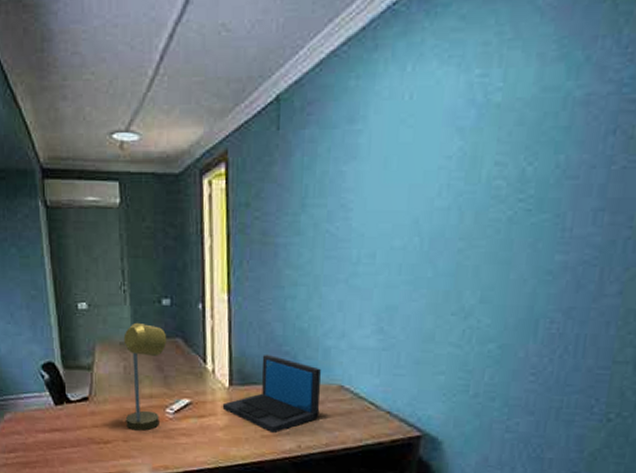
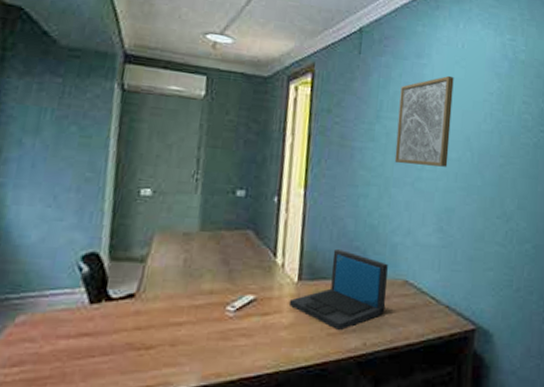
desk lamp: present [123,322,167,431] -> none [177,212,238,332]
wall art: none [324,141,398,258] -> present [394,75,454,167]

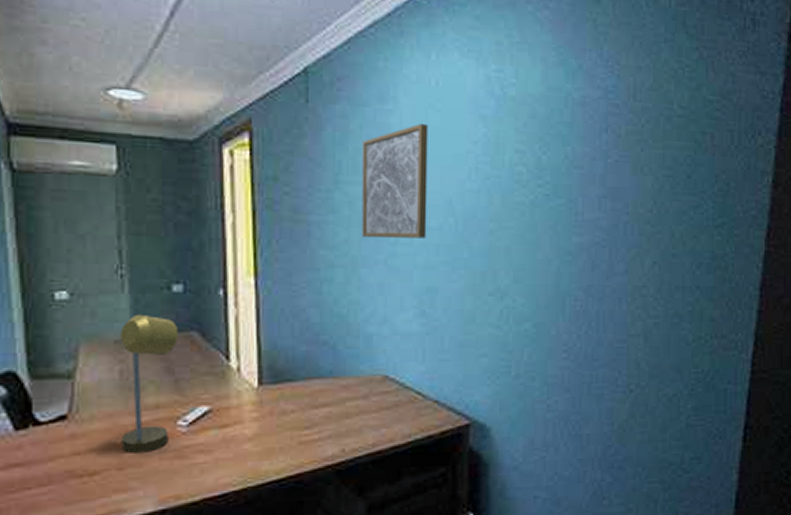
desk lamp: none [177,212,238,332] -> present [119,314,179,453]
laptop: present [288,248,388,331] -> none [250,345,364,439]

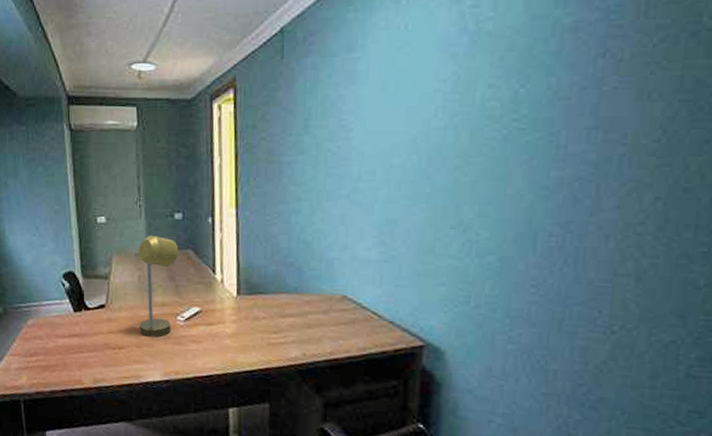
wall art: present [361,123,428,238] -> none [327,67,395,175]

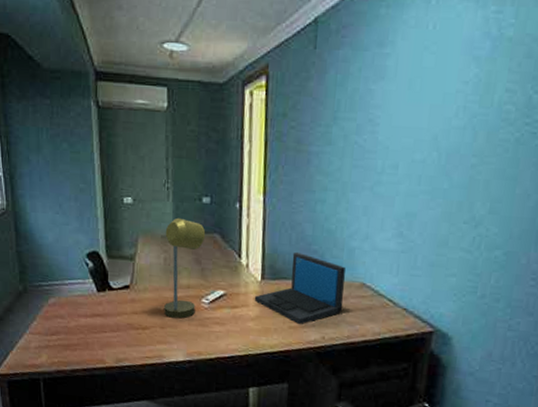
laptop: none [230,265,325,342] -> present [254,251,346,325]

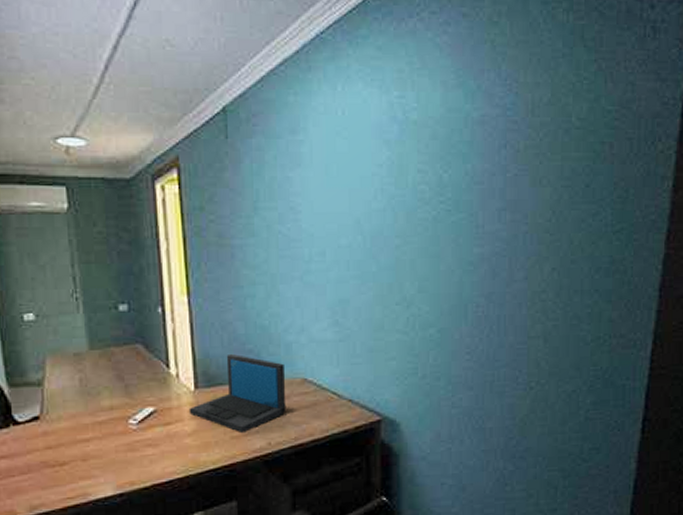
desk lamp: present [164,217,206,319] -> none [78,330,126,447]

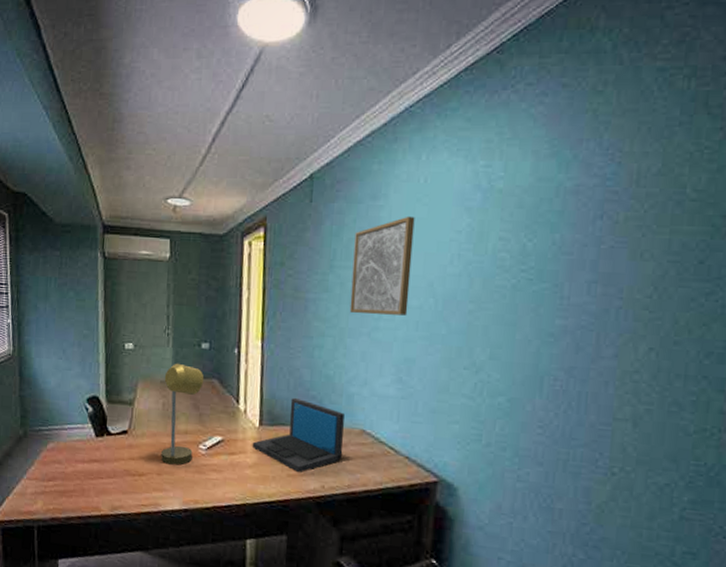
desk lamp: none [78,330,126,447] -> present [161,363,205,465]
wall art: none [277,150,338,256] -> present [349,216,415,316]

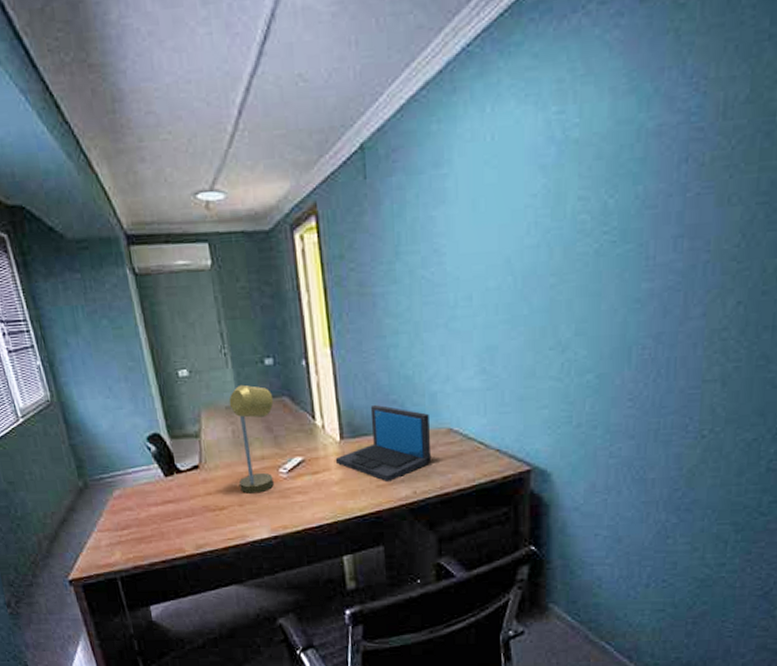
wall art: present [349,216,415,316] -> none [419,182,485,303]

